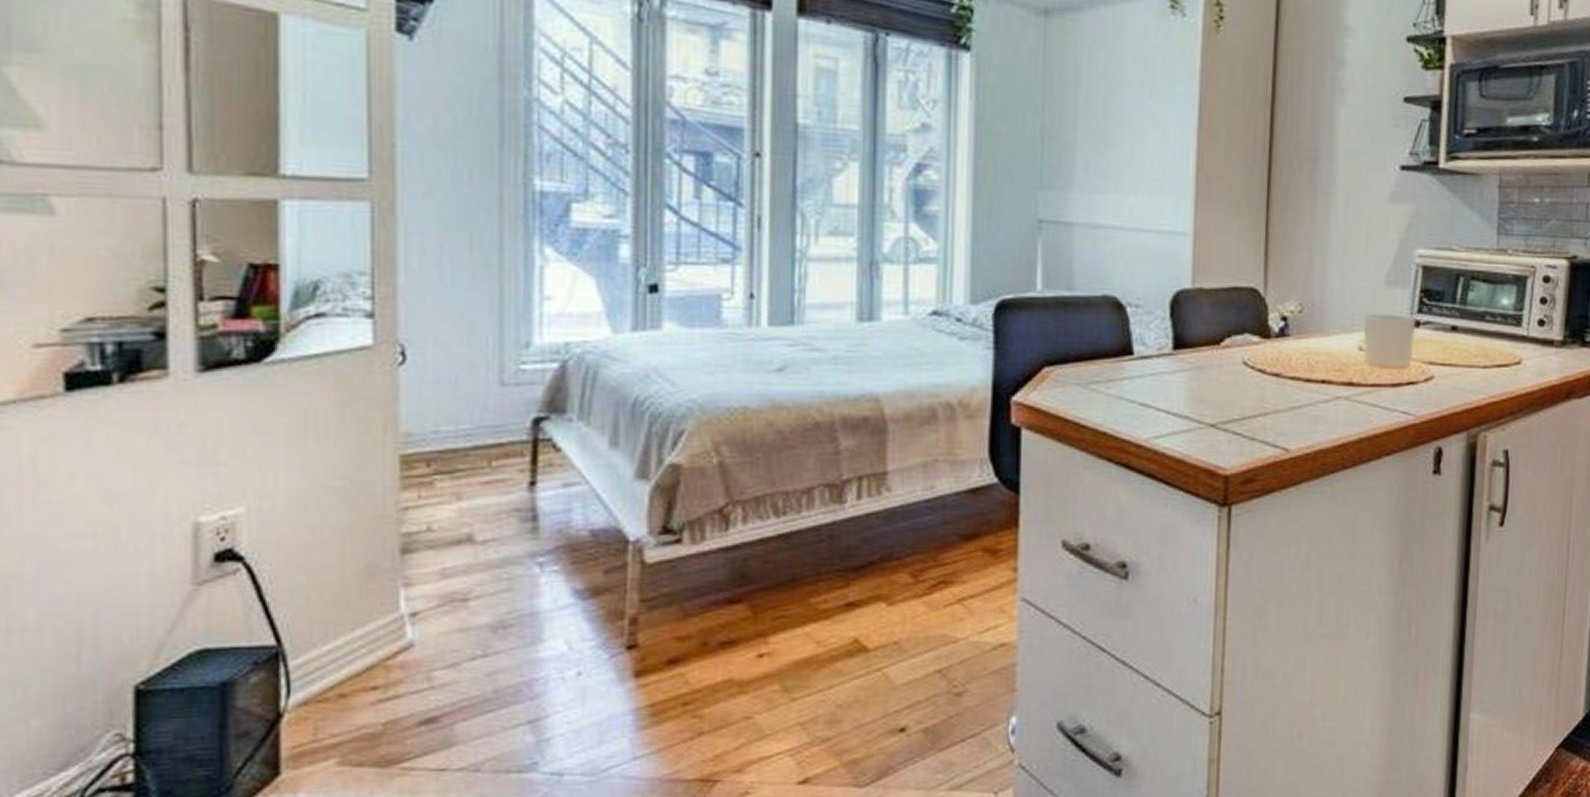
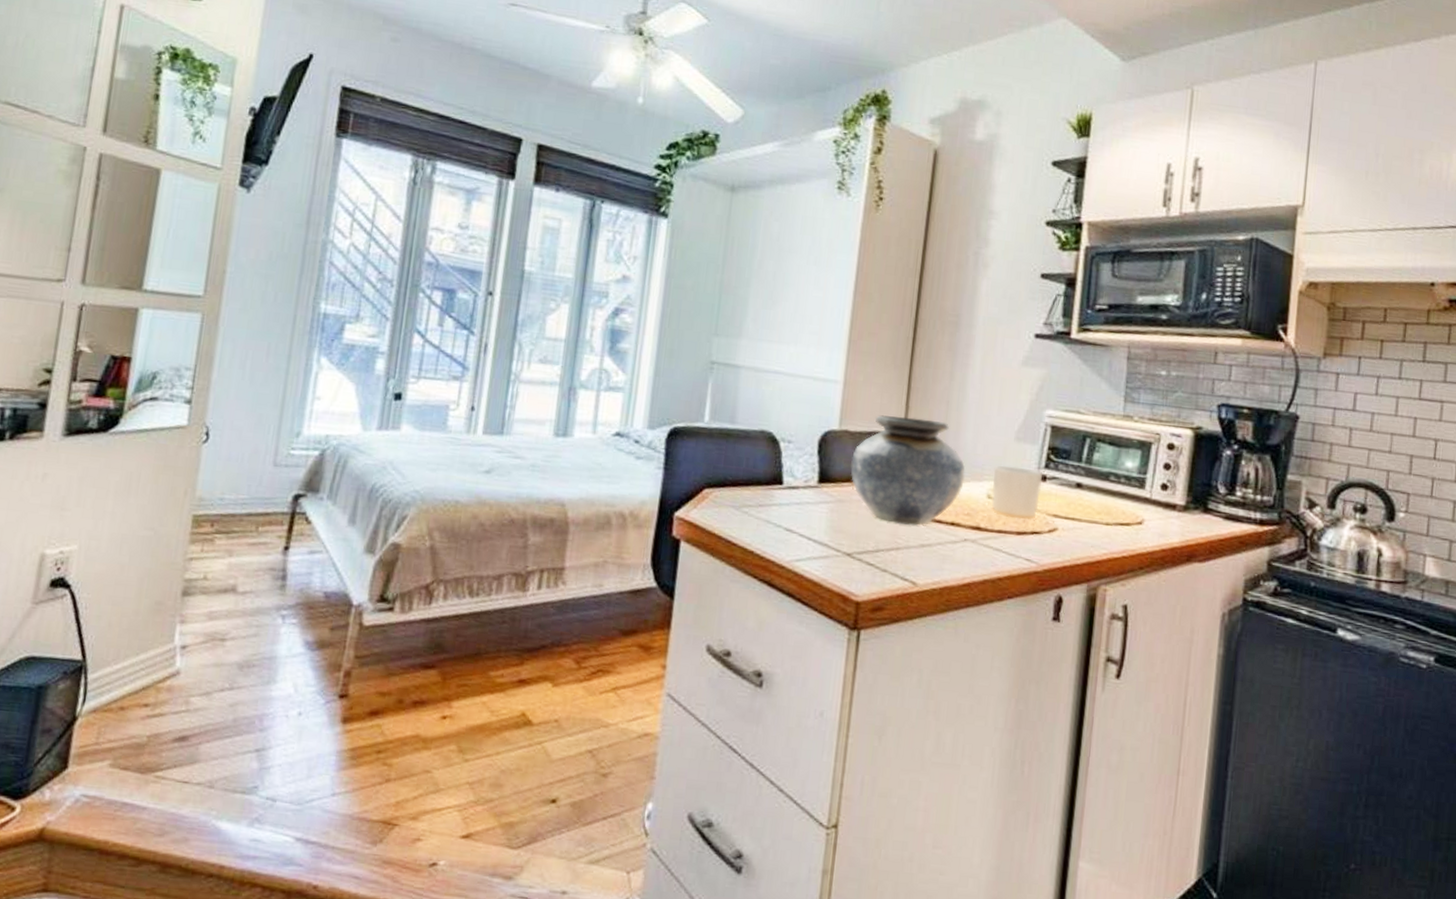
vase: none [1208,268,1334,387] -> present [850,415,965,526]

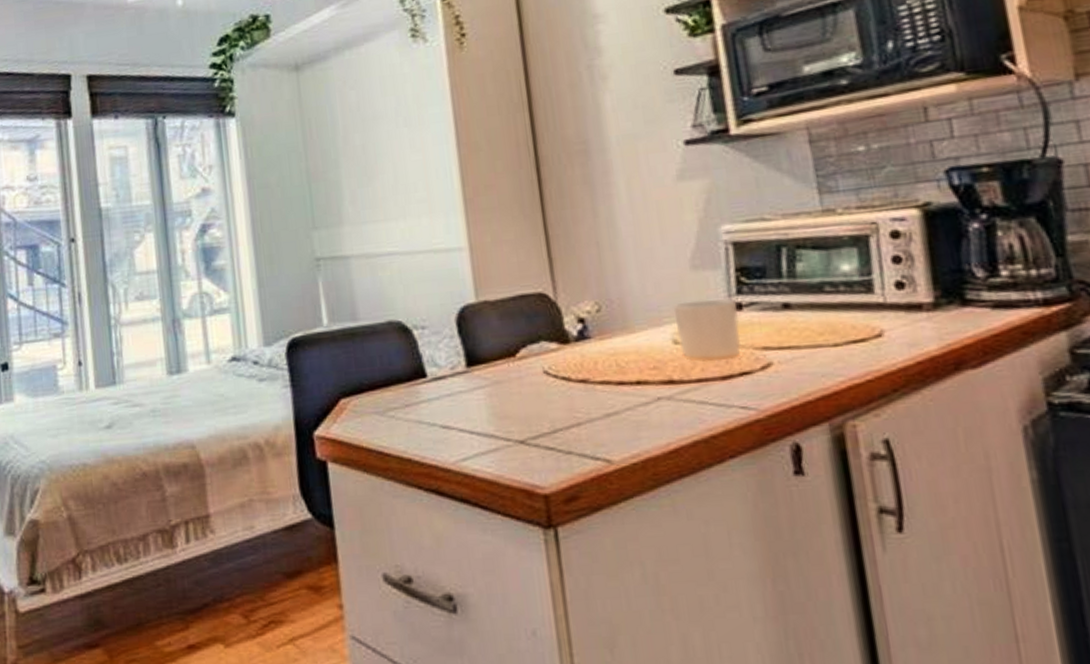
vase: present [850,415,965,526] -> none [498,266,641,395]

